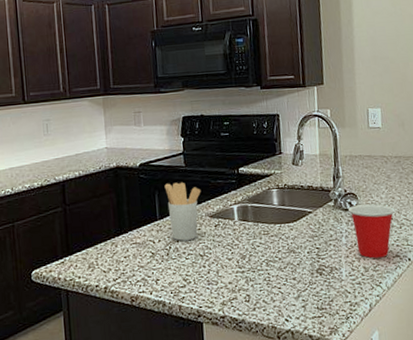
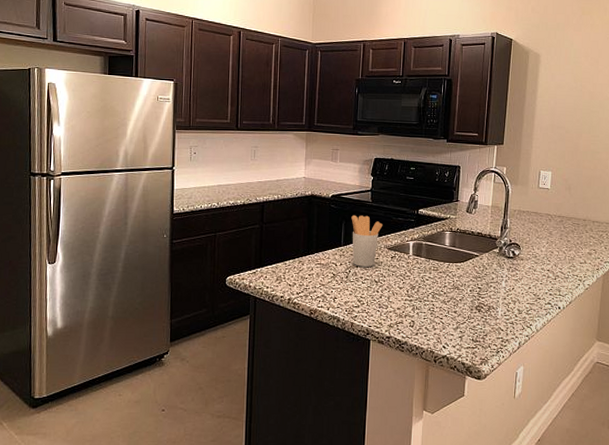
cup: present [348,204,396,259] -> none [511,255,553,303]

